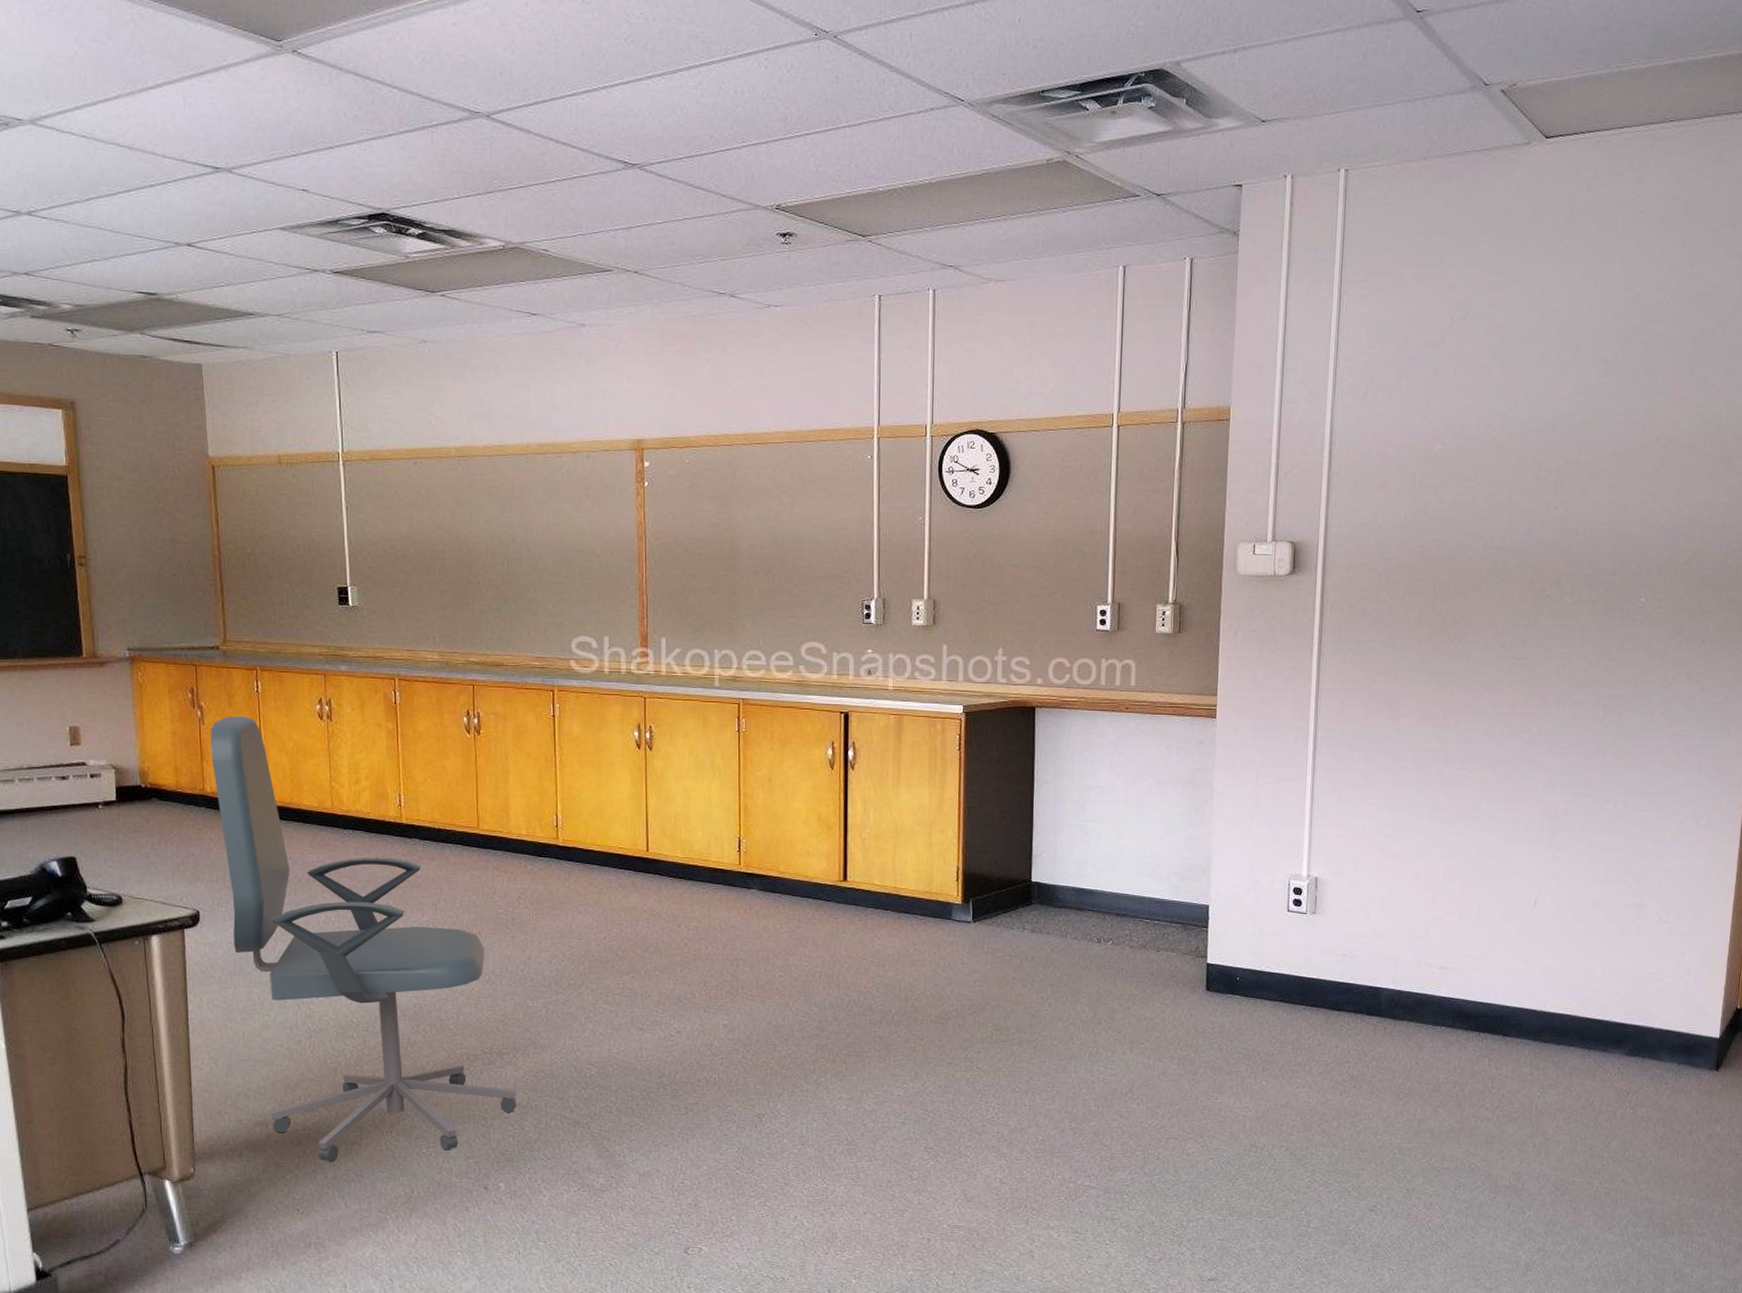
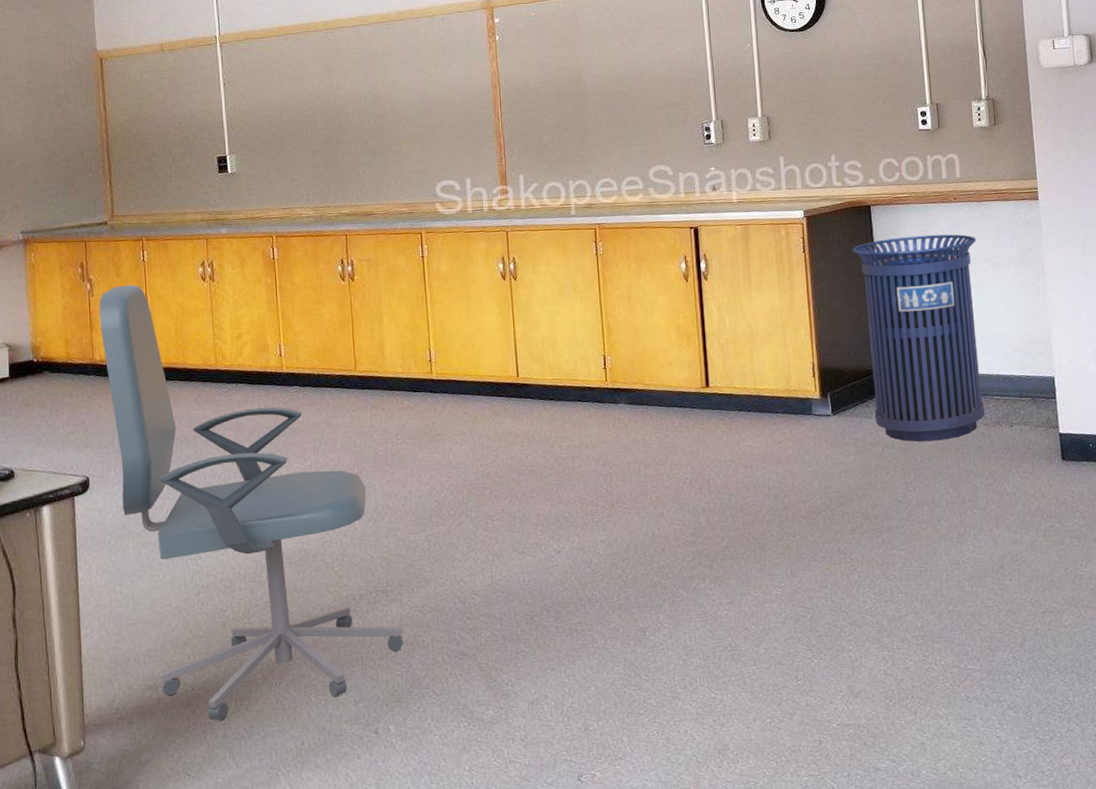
recycling bin: none [1011,744,1145,959] -> present [852,234,985,442]

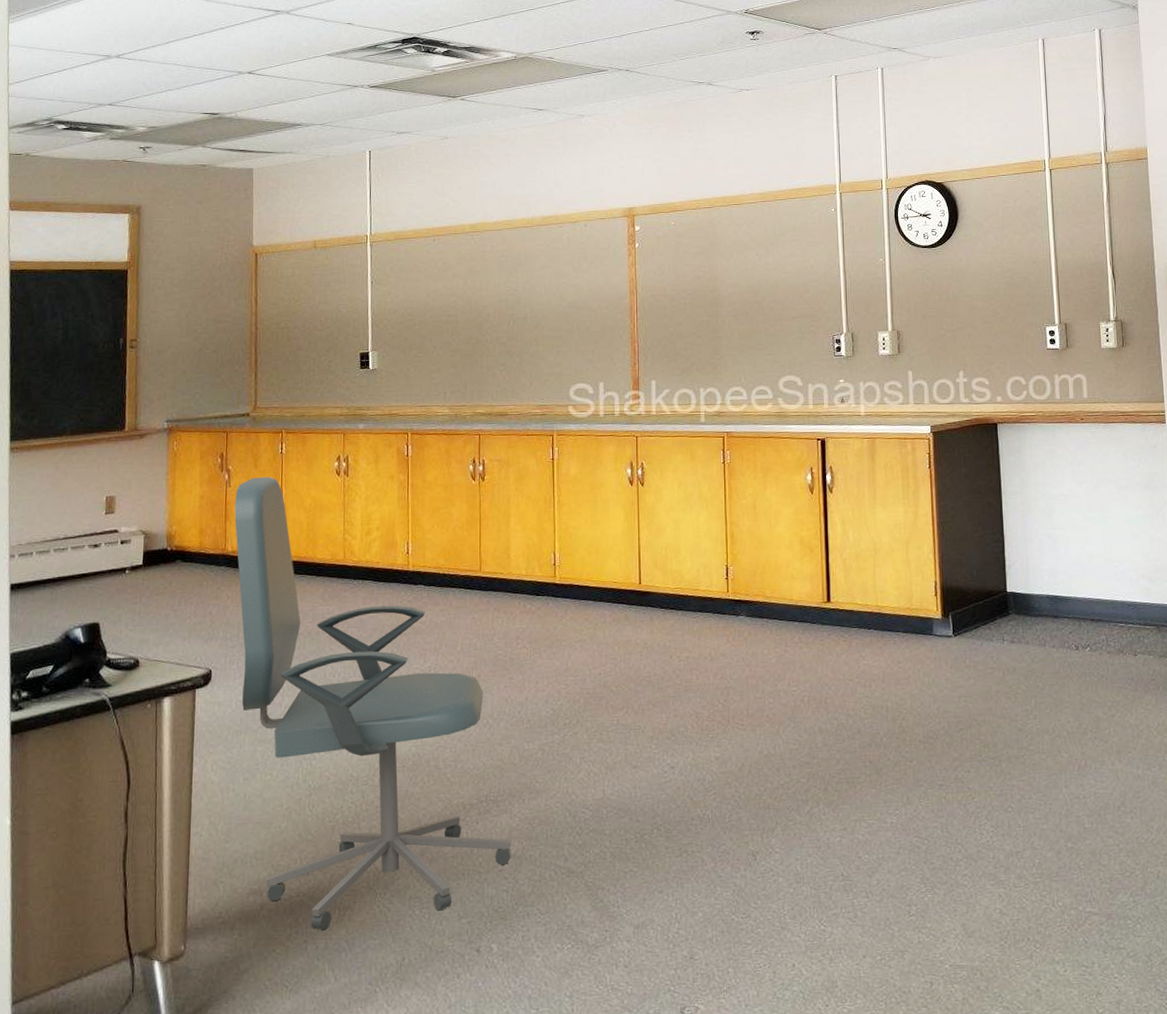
recycling bin: present [852,234,985,442] -> none [978,454,1109,668]

